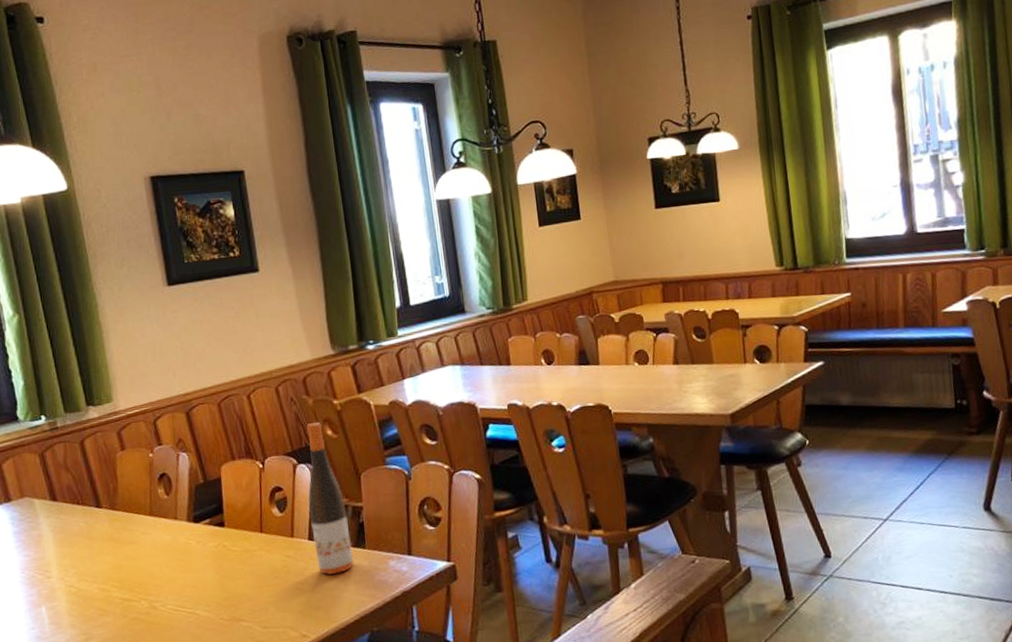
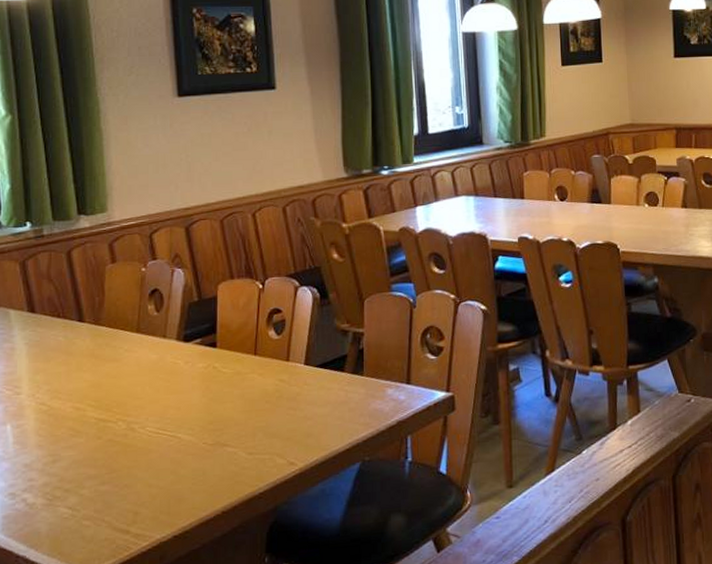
wine bottle: present [307,422,354,576] -> none [308,245,350,402]

